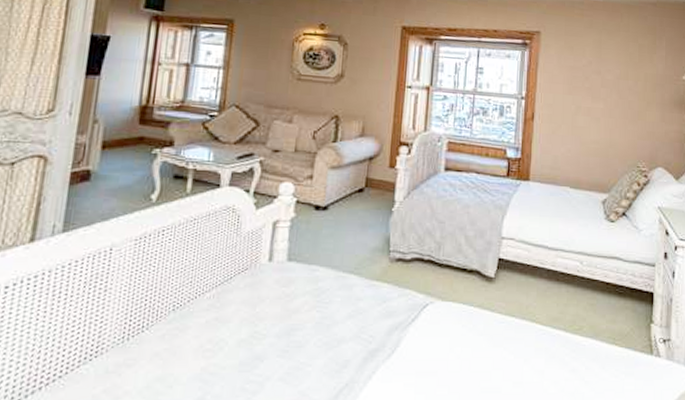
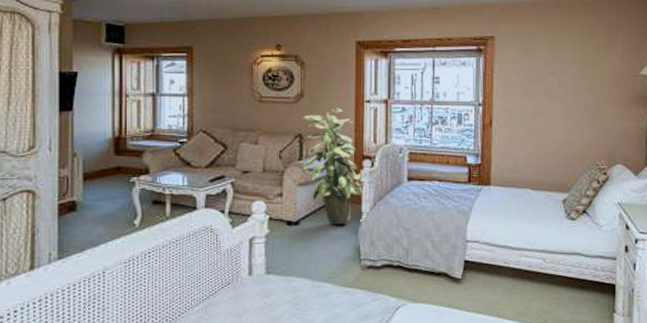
indoor plant: none [337,91,399,213] -> present [302,108,364,225]

